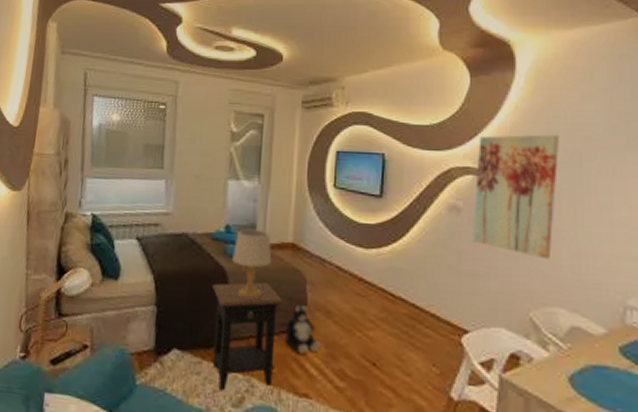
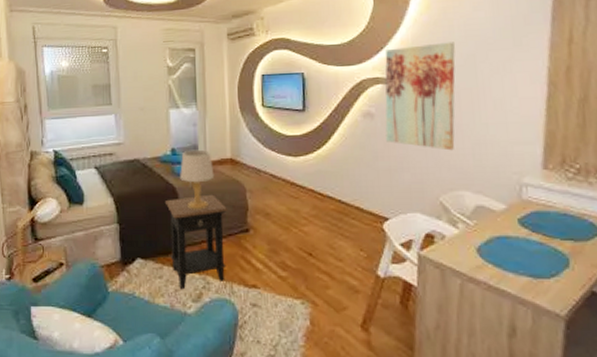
plush toy: present [284,304,322,354] -> none [231,209,264,252]

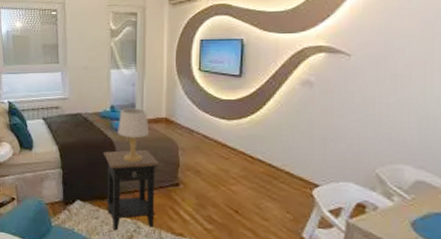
wall art: present [385,42,456,151] -> none [324,10,411,124]

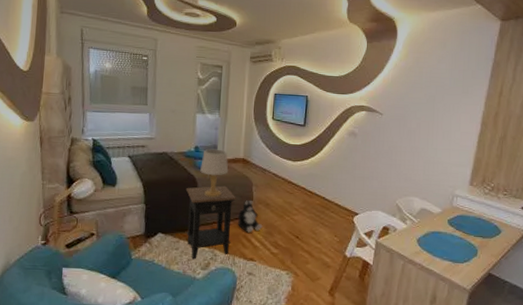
plush toy: none [162,165,193,204] -> present [237,200,263,233]

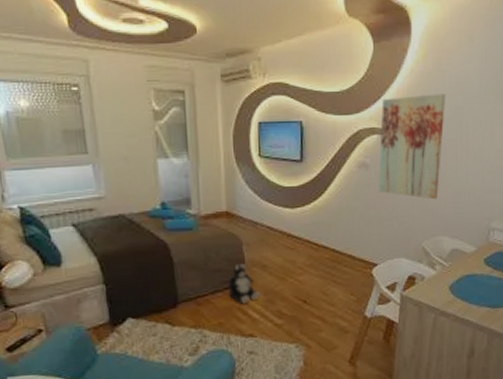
side table: present [185,185,237,260] -> none [155,249,225,345]
table lamp: present [200,148,229,198] -> none [171,202,209,266]
wall art: none [363,84,421,167] -> present [378,93,445,200]

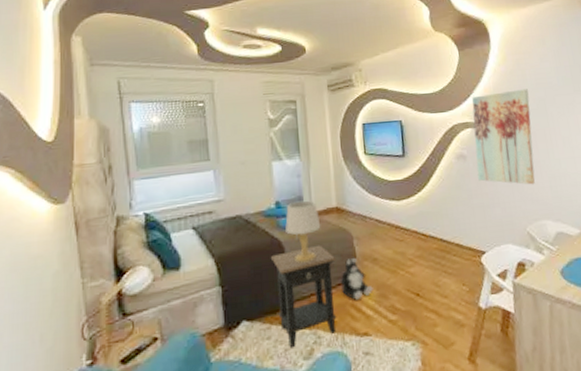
side table: none [155,249,225,345] -> present [270,245,337,349]
table lamp: none [171,202,209,266] -> present [285,200,321,263]

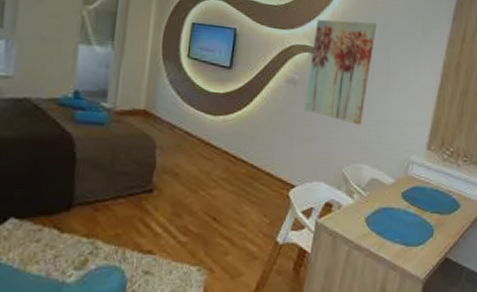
side table: present [270,245,337,349] -> none [54,147,133,256]
table lamp: present [285,200,321,263] -> none [80,94,123,165]
plush toy: present [340,257,373,300] -> none [132,168,168,214]

